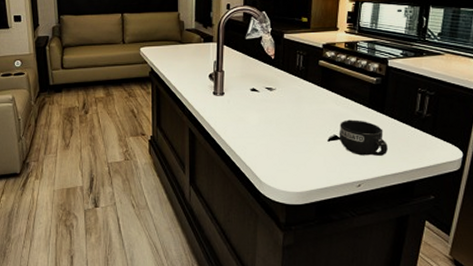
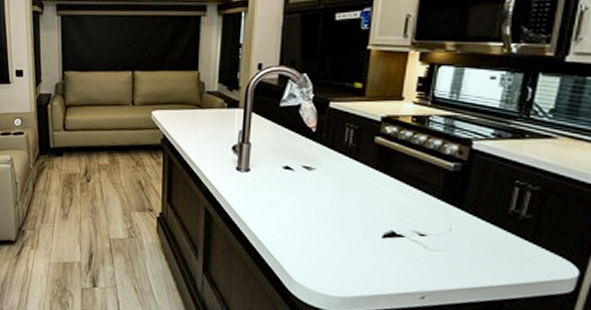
mug: present [339,120,388,156] -> none [397,213,466,264]

